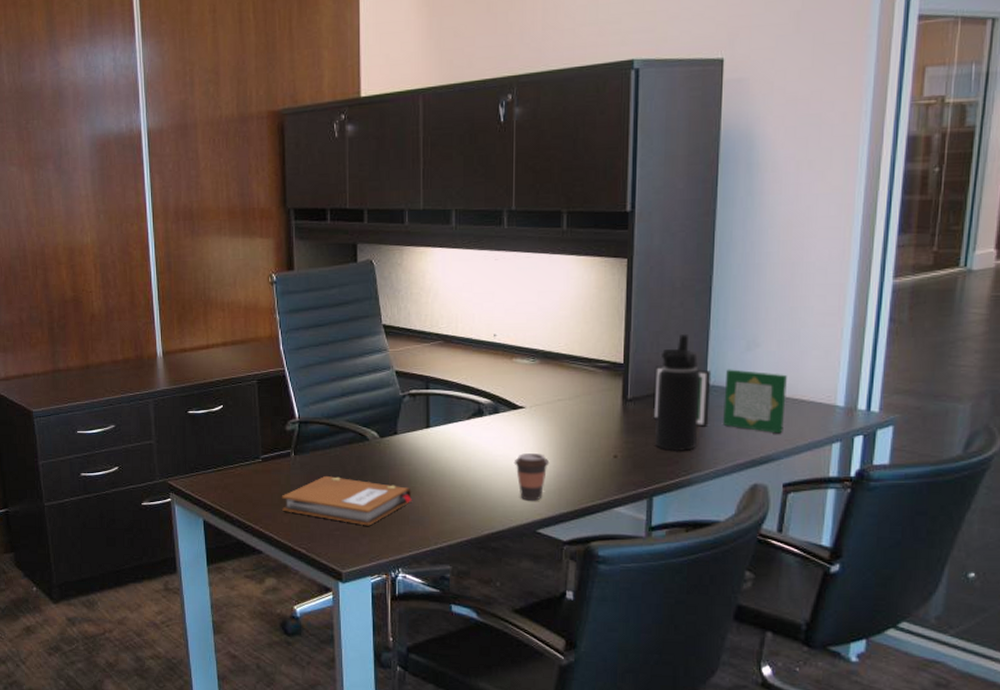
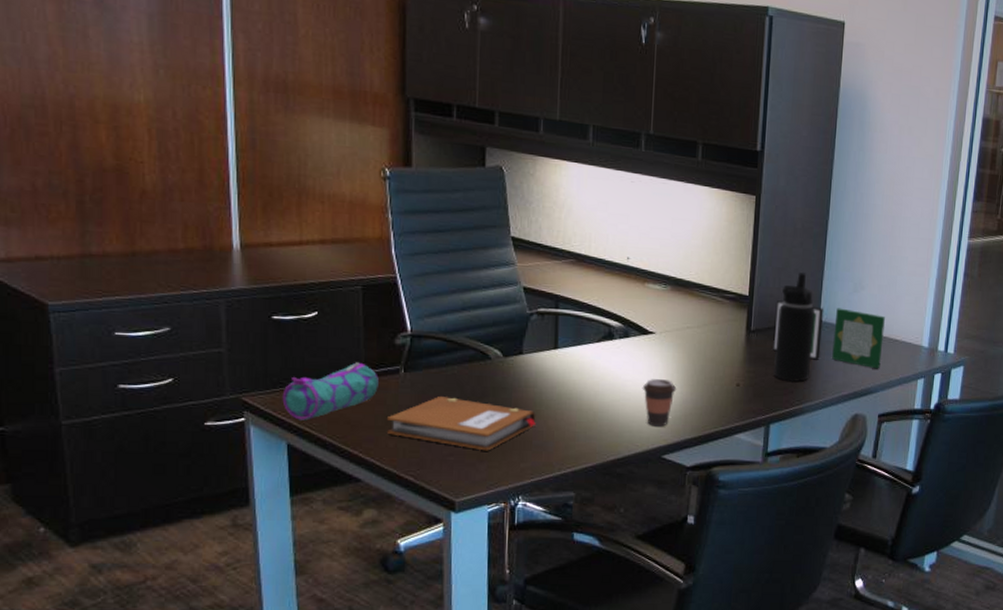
pencil case: none [198,448,273,500] -> present [282,362,379,421]

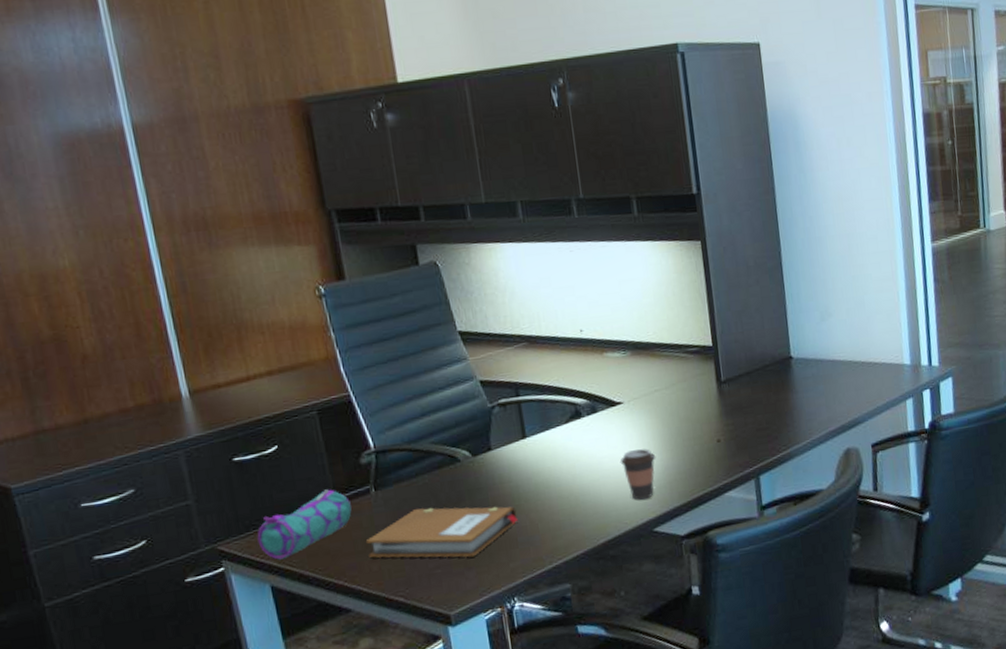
water bottle: present [772,271,815,383] -> none [746,310,791,428]
picture frame: present [773,300,885,369] -> none [743,340,864,400]

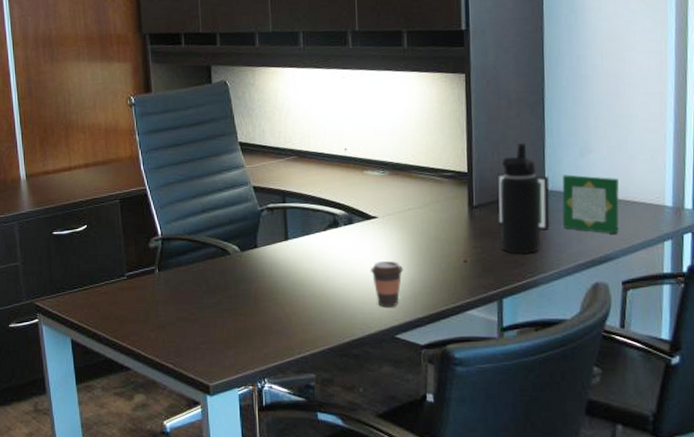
pencil case: present [257,489,352,560] -> none [65,266,139,319]
notebook: present [365,506,518,558] -> none [147,291,274,338]
picture frame: none [743,340,864,400] -> present [497,173,619,234]
water bottle: none [746,310,791,428] -> present [500,142,541,255]

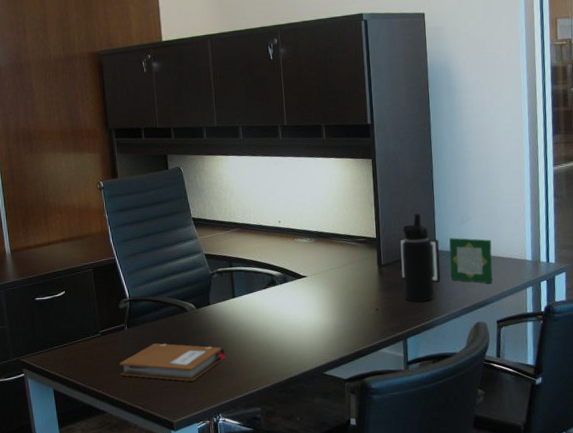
notebook: none [147,291,274,338] -> present [119,343,226,382]
coffee cup: present [370,261,404,307] -> none [302,312,329,350]

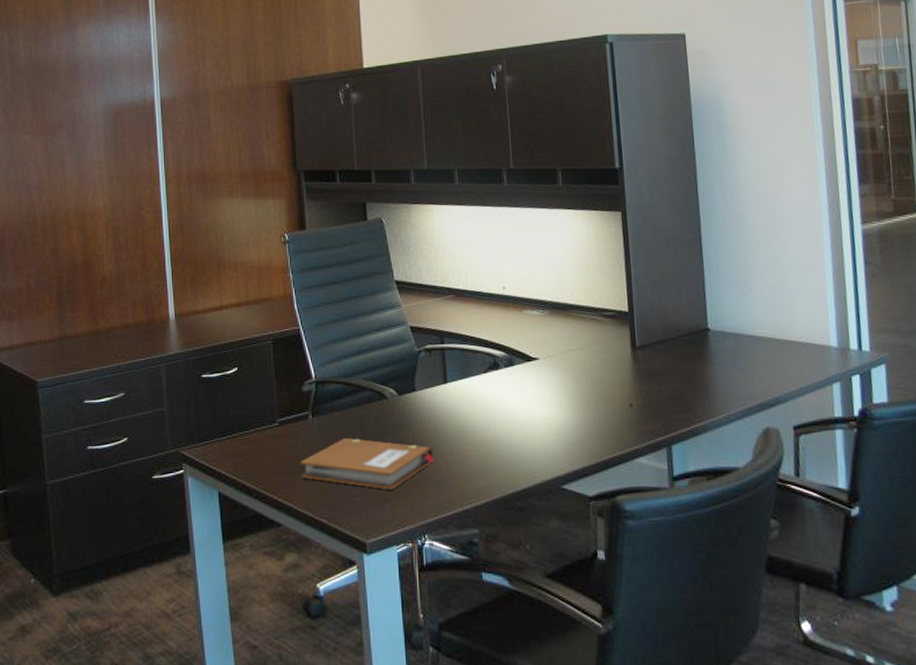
picture frame: present [399,237,493,284] -> none [658,313,786,376]
water bottle: present [402,213,434,303] -> none [662,281,707,398]

